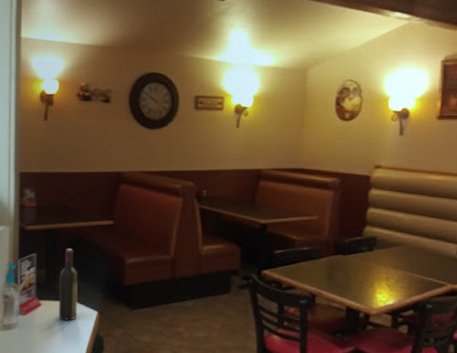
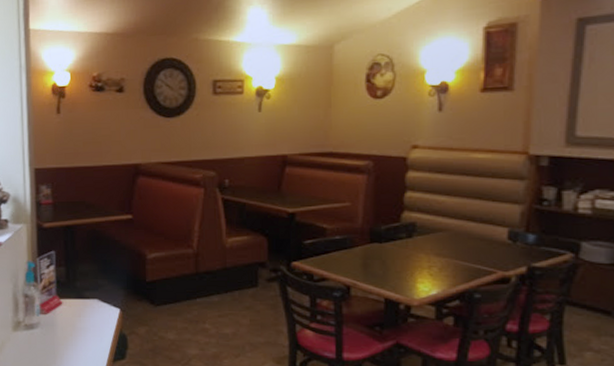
wine bottle: present [58,249,79,321] -> none [79,245,99,319]

